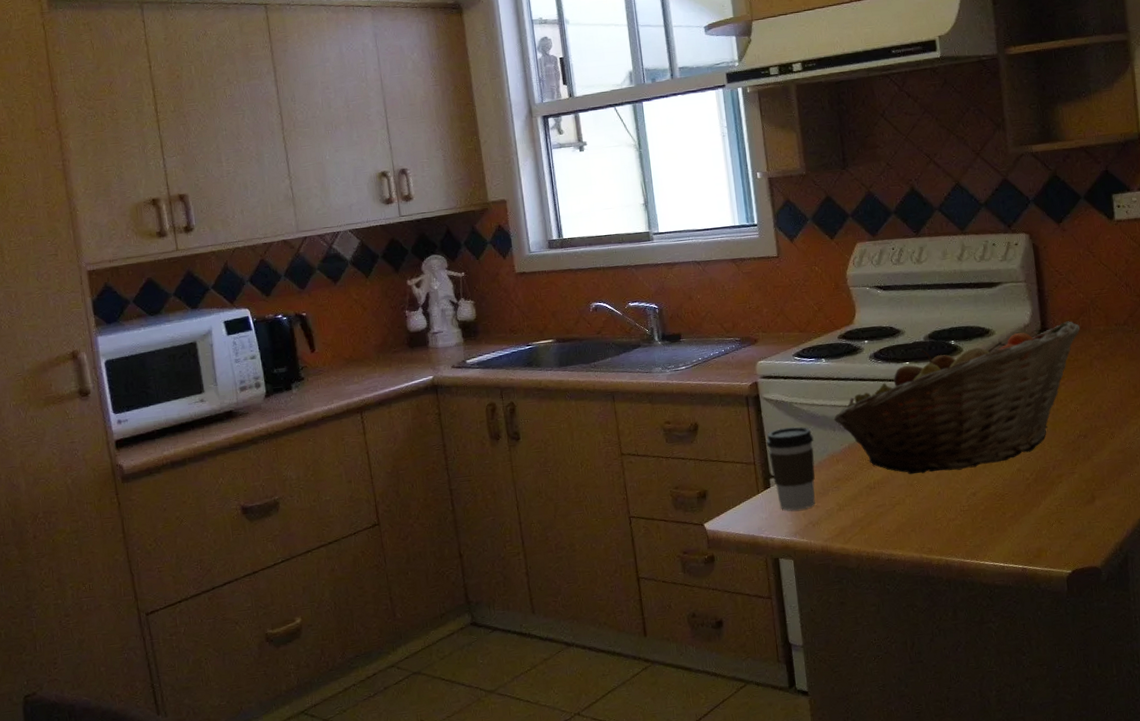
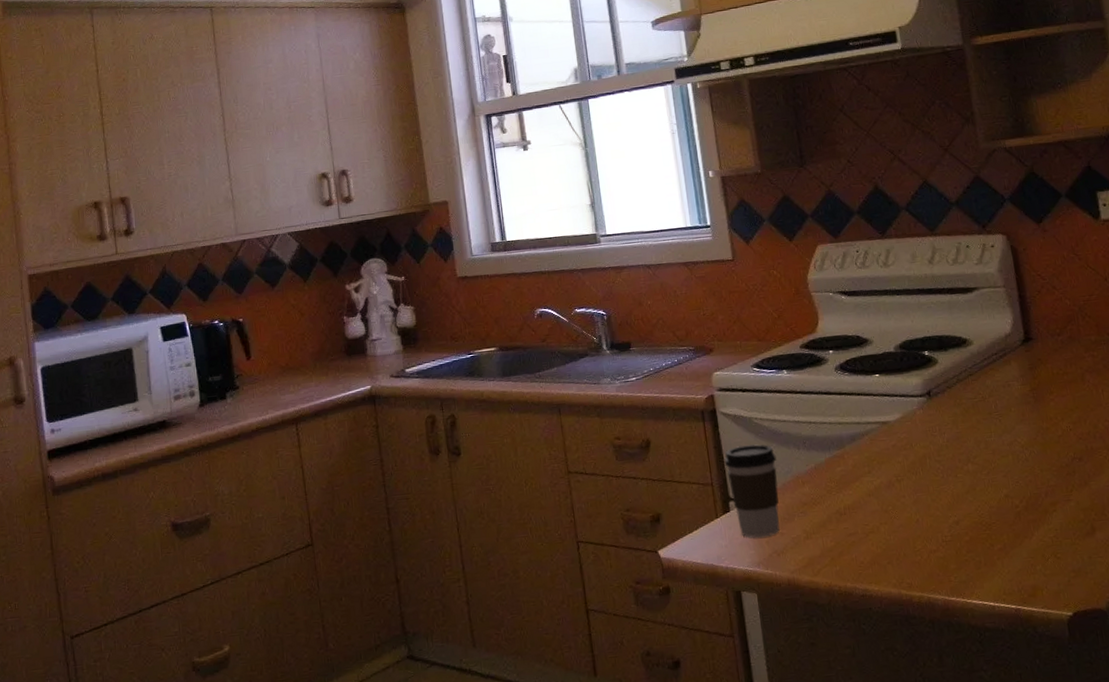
fruit basket: present [833,321,1081,475] -> none [797,330,1069,500]

